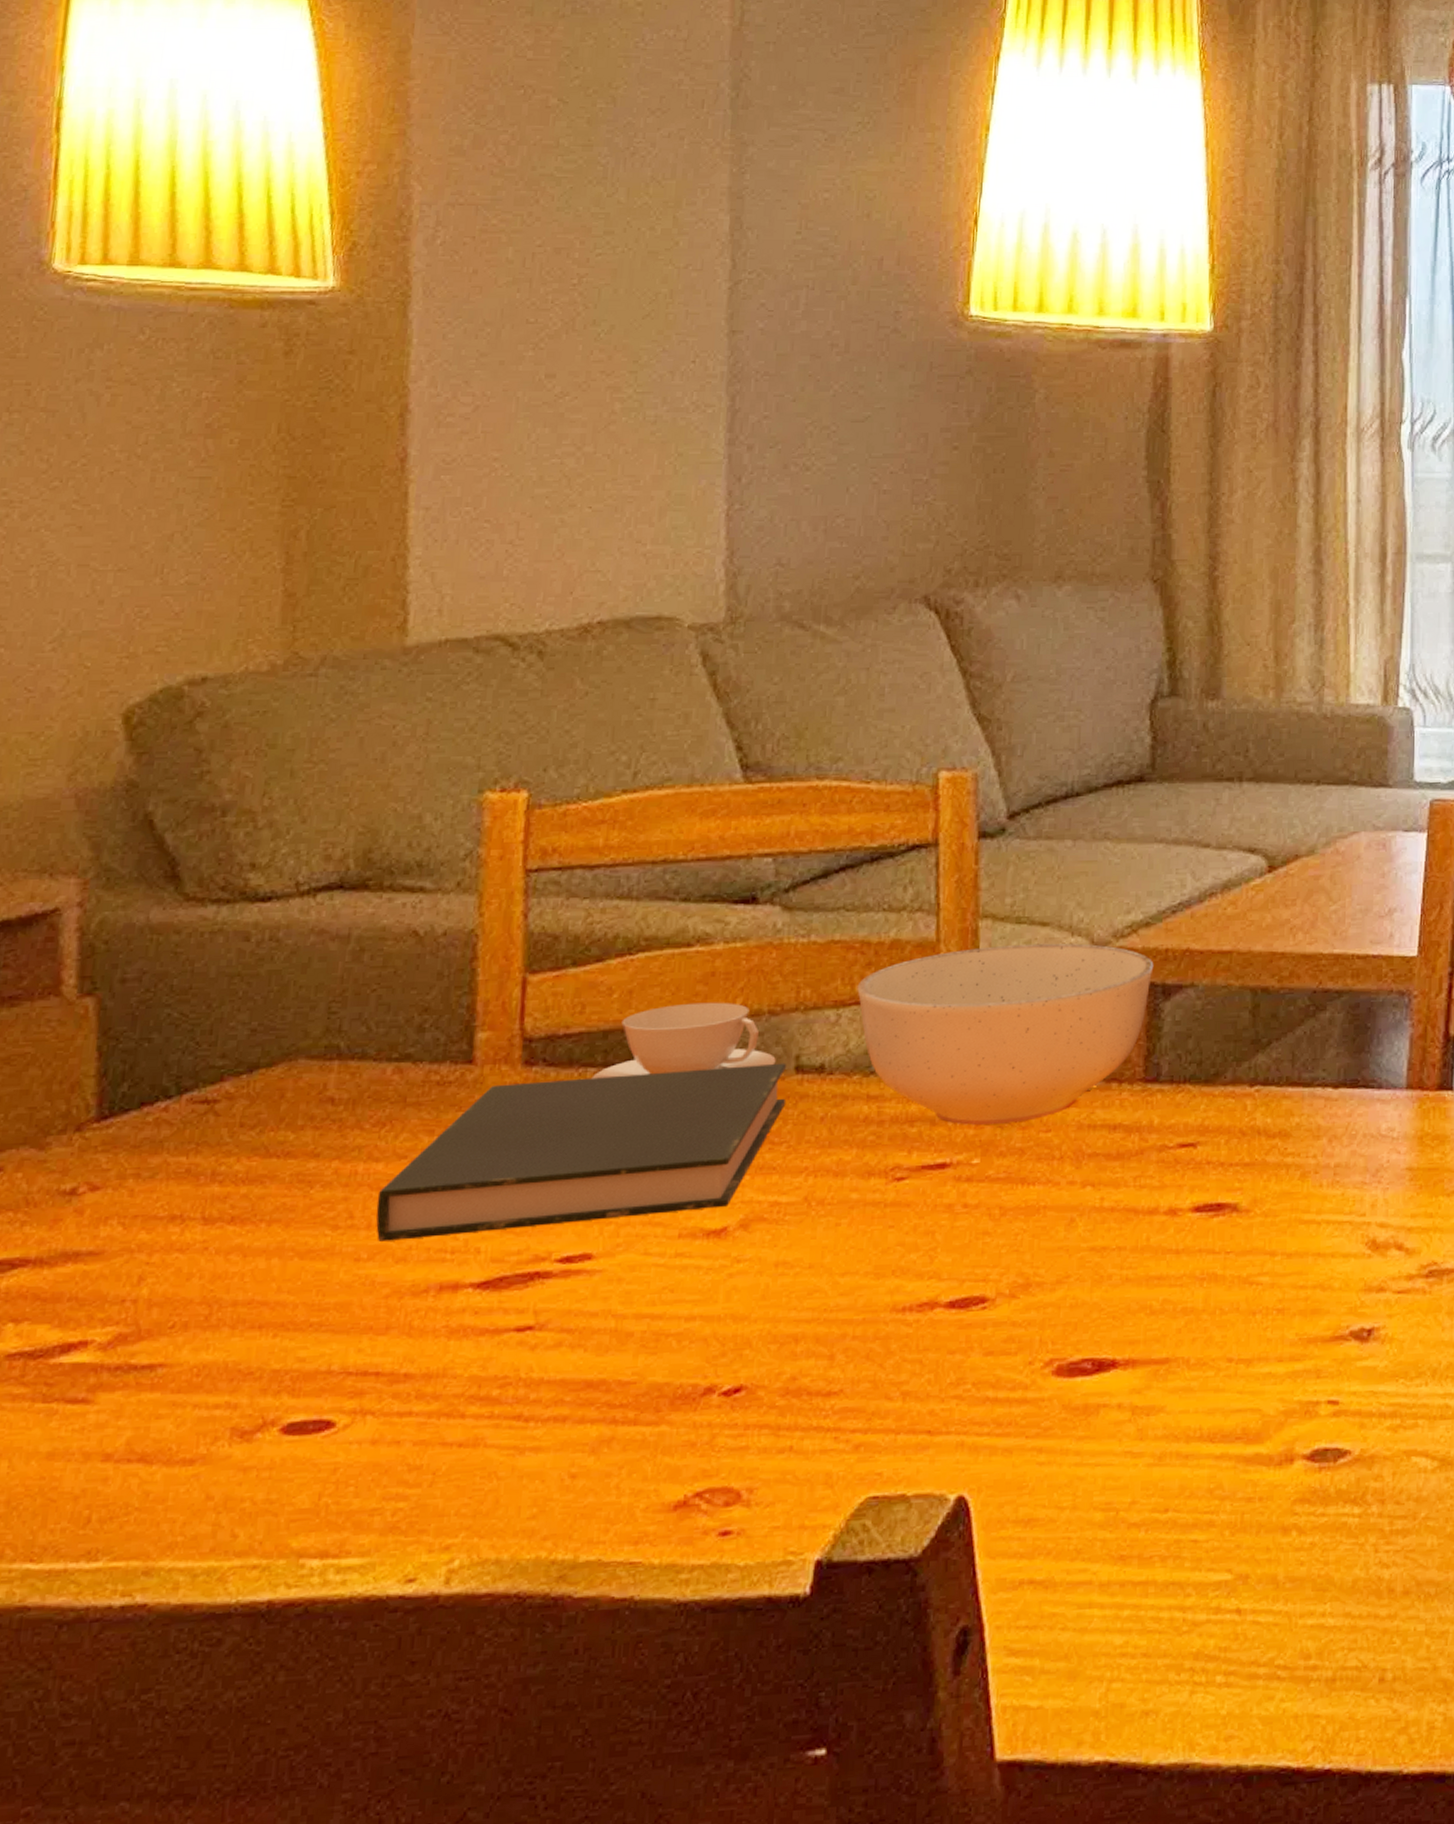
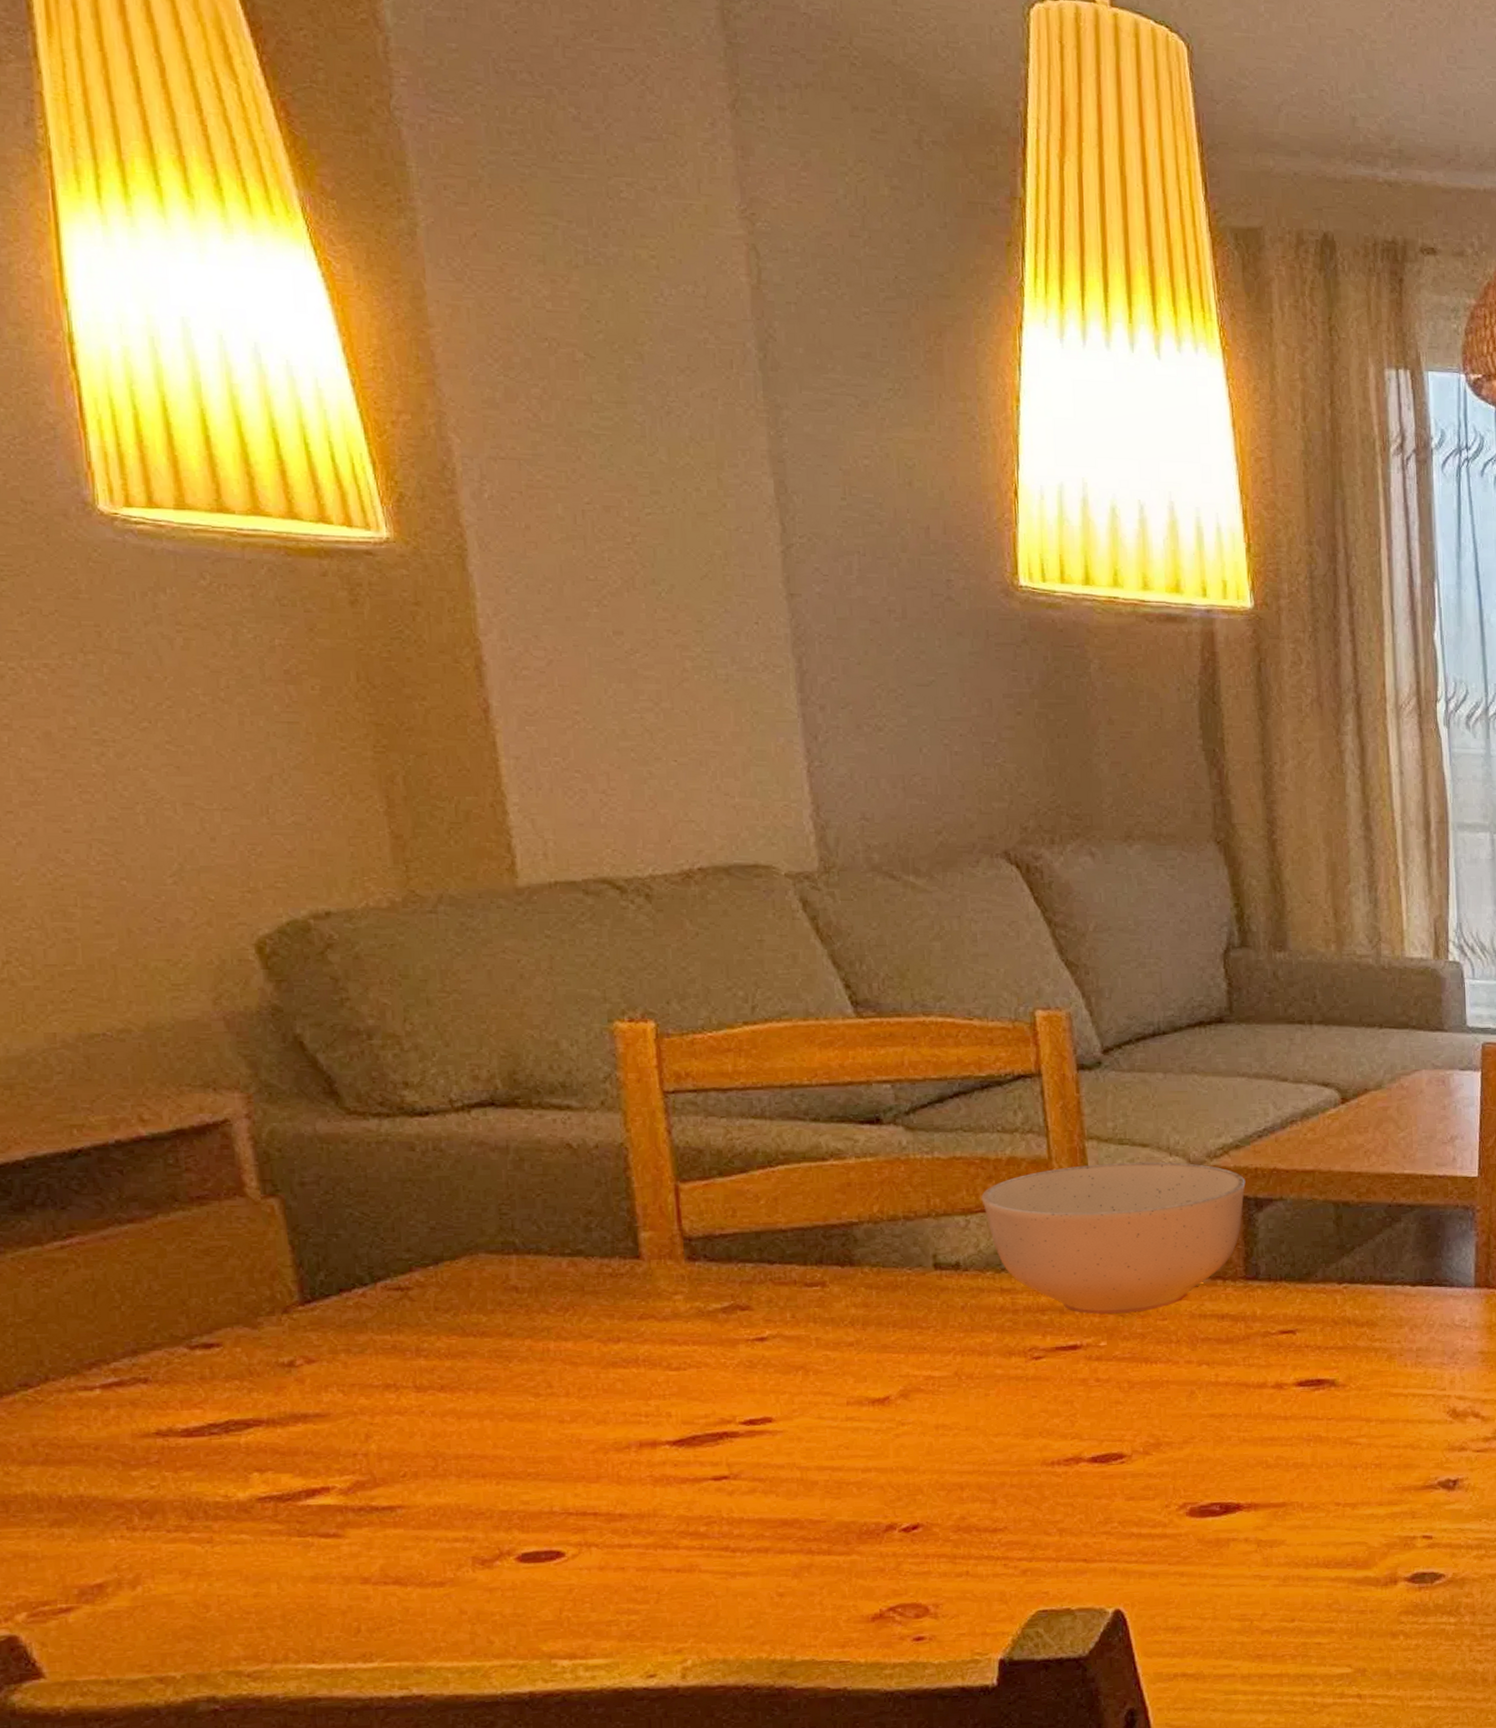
book: present [376,1063,787,1242] -> none [571,1260,929,1407]
teacup: present [591,1002,776,1079] -> none [750,1208,915,1273]

